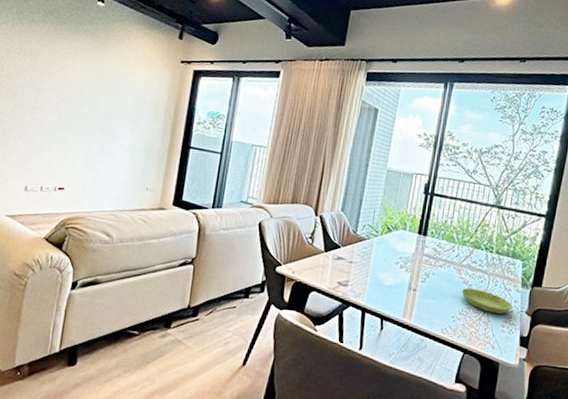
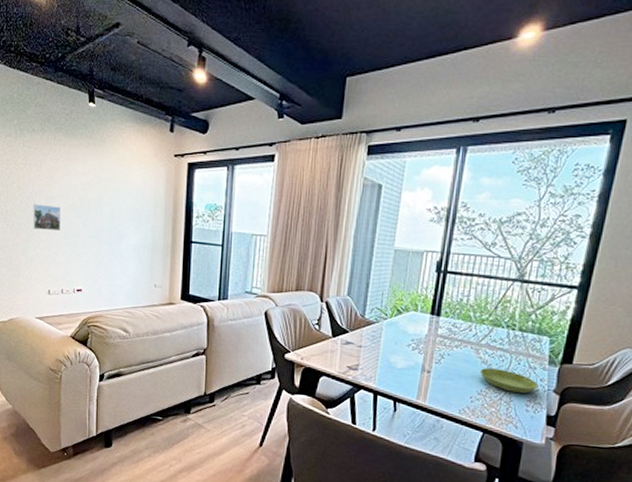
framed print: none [18,95,52,125] -> present [32,204,60,232]

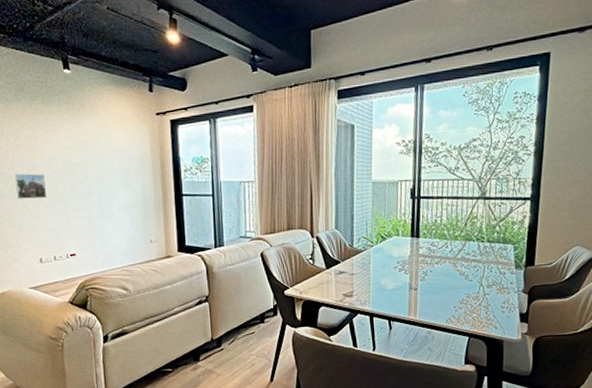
saucer: present [479,368,539,393] -> none [459,278,510,297]

